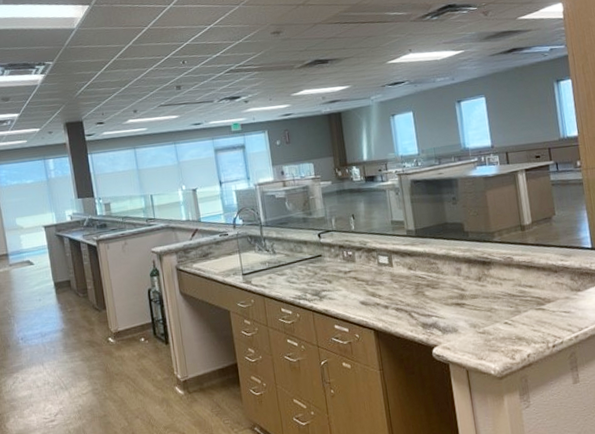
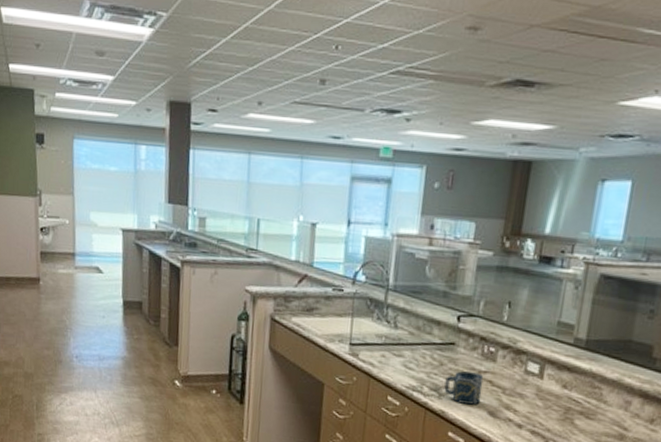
cup: none [321,273,352,301] -> present [444,371,484,405]

